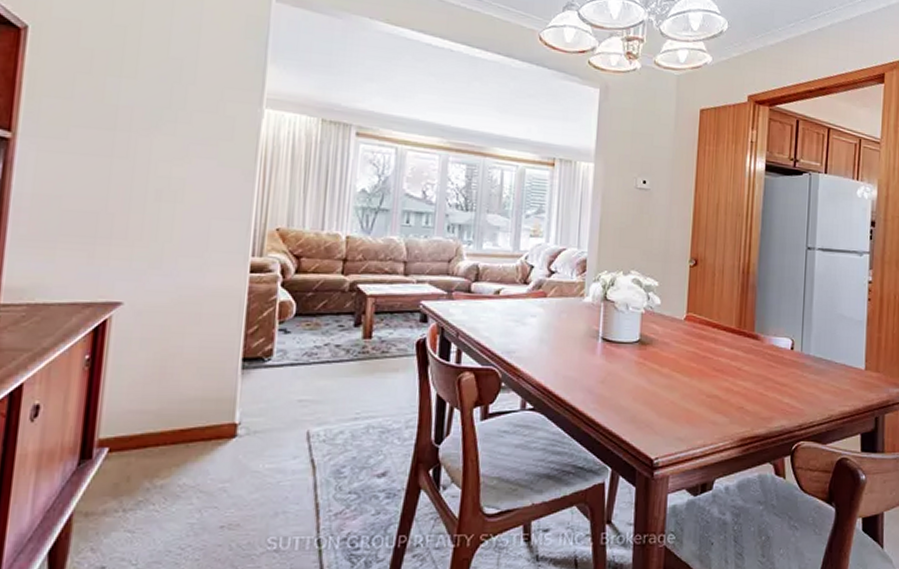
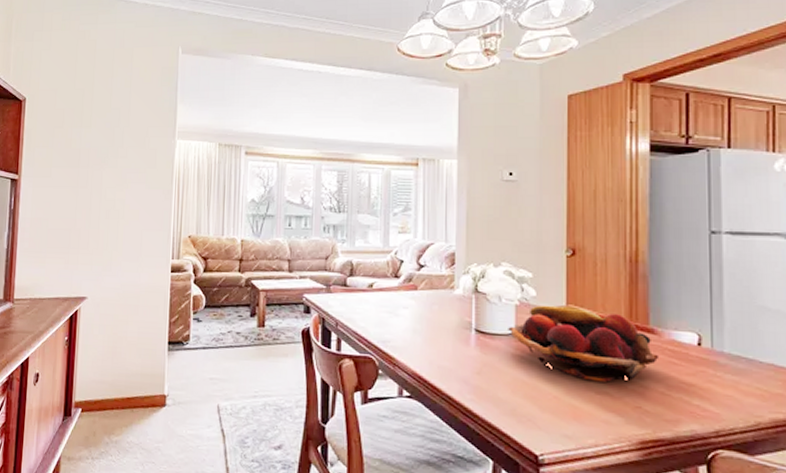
fruit basket: none [633,313,761,386] -> present [508,305,660,382]

